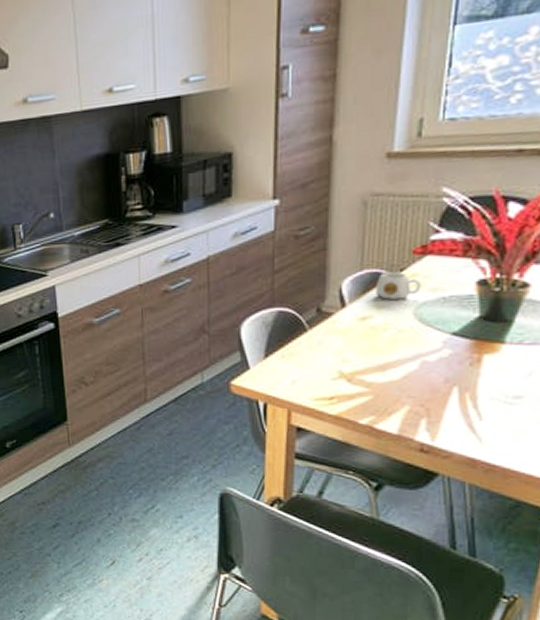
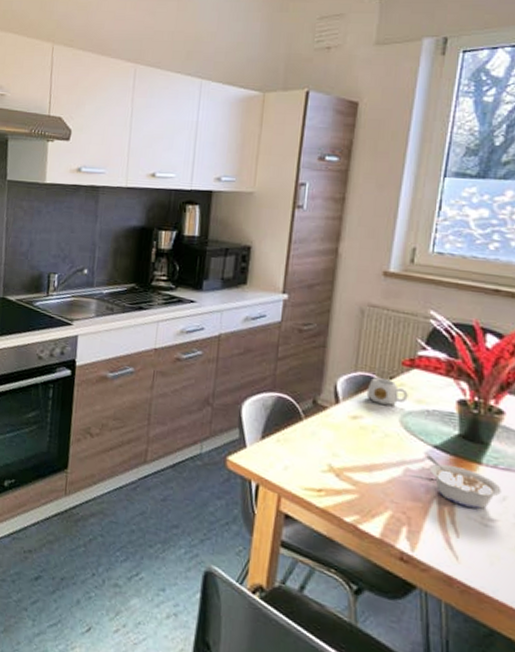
legume: none [444,343,527,390] -> present [426,455,502,510]

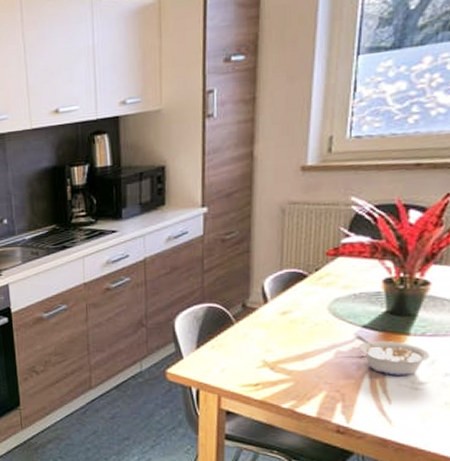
mug: present [366,377,408,405] -> none [293,272,334,296]

